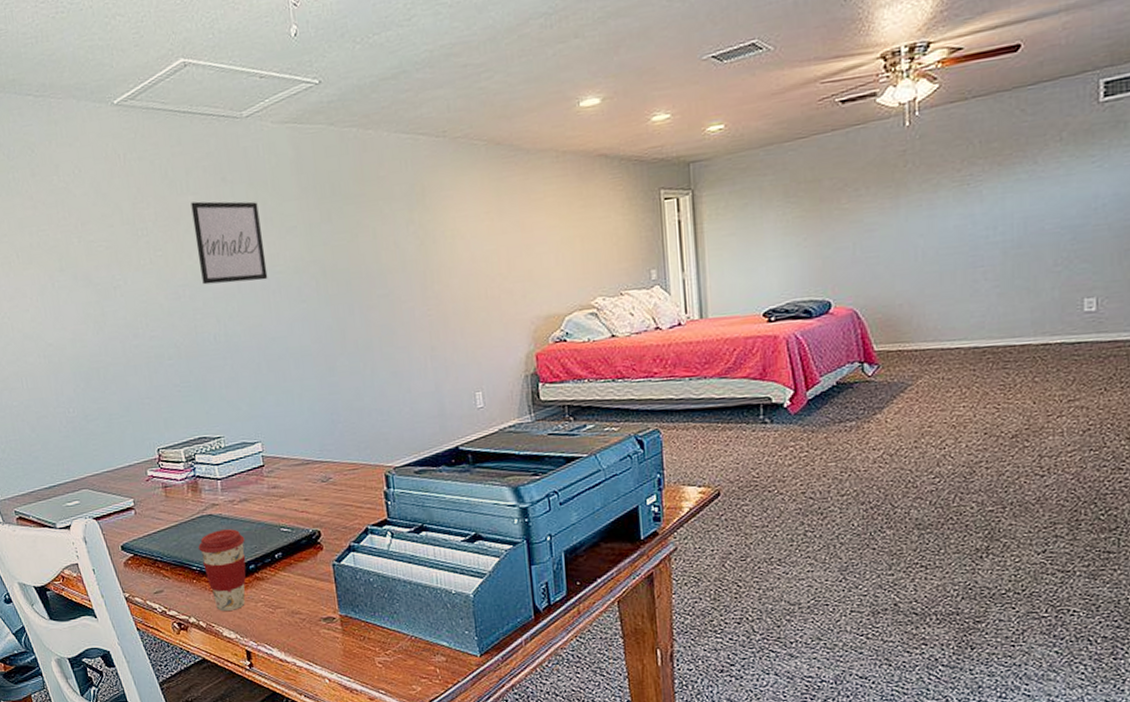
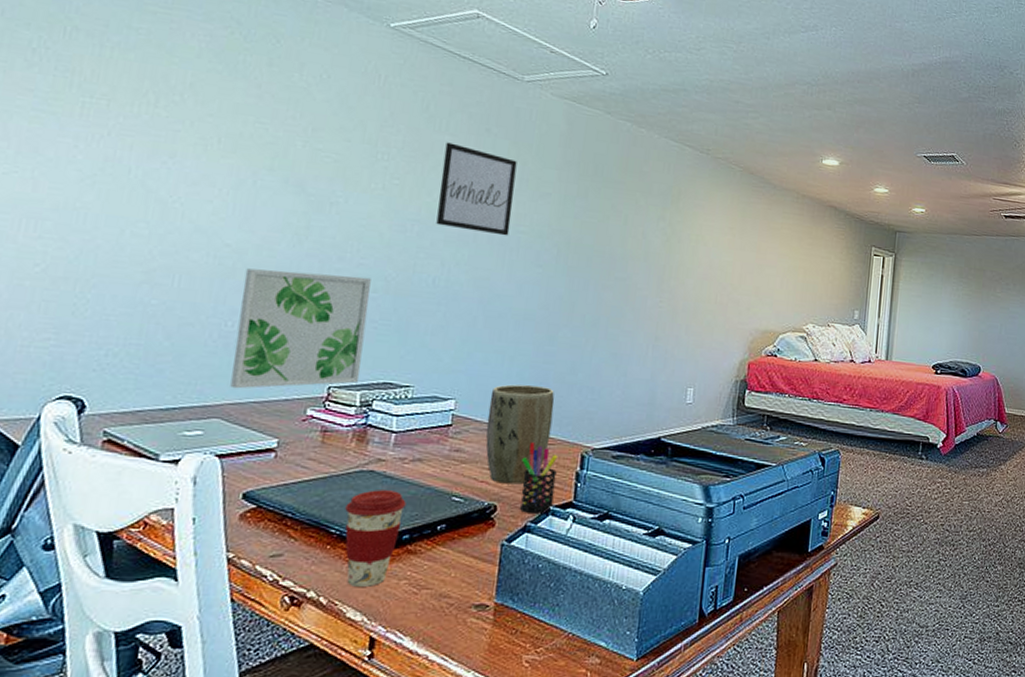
wall art: none [69,347,180,463] -> present [230,268,371,389]
plant pot: none [290,416,353,512] -> present [485,384,555,485]
pen holder: none [332,470,371,535] -> present [519,442,557,514]

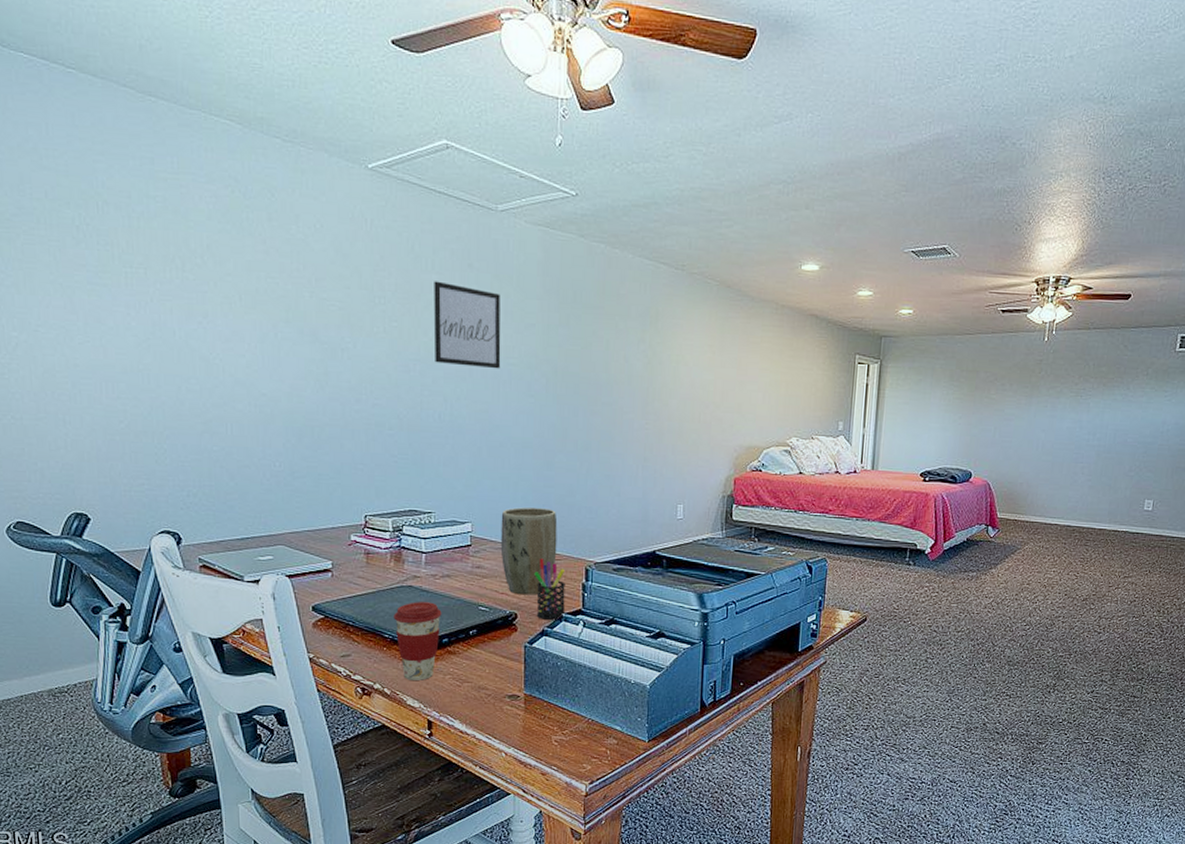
wall art: present [230,268,371,389] -> none [282,414,389,520]

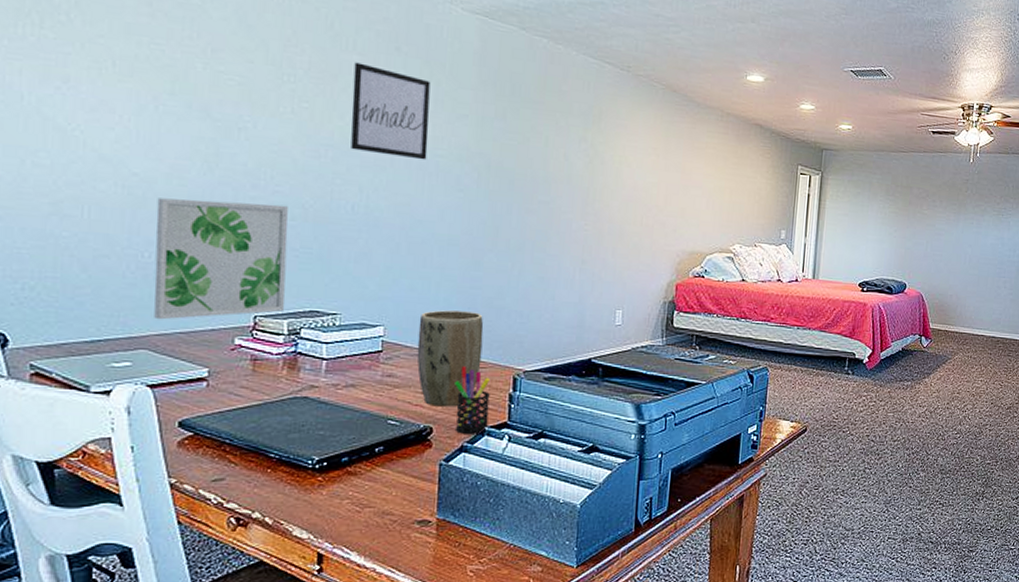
wall art: none [282,414,389,520] -> present [154,198,289,320]
coffee cup: present [394,602,442,680] -> none [282,415,343,507]

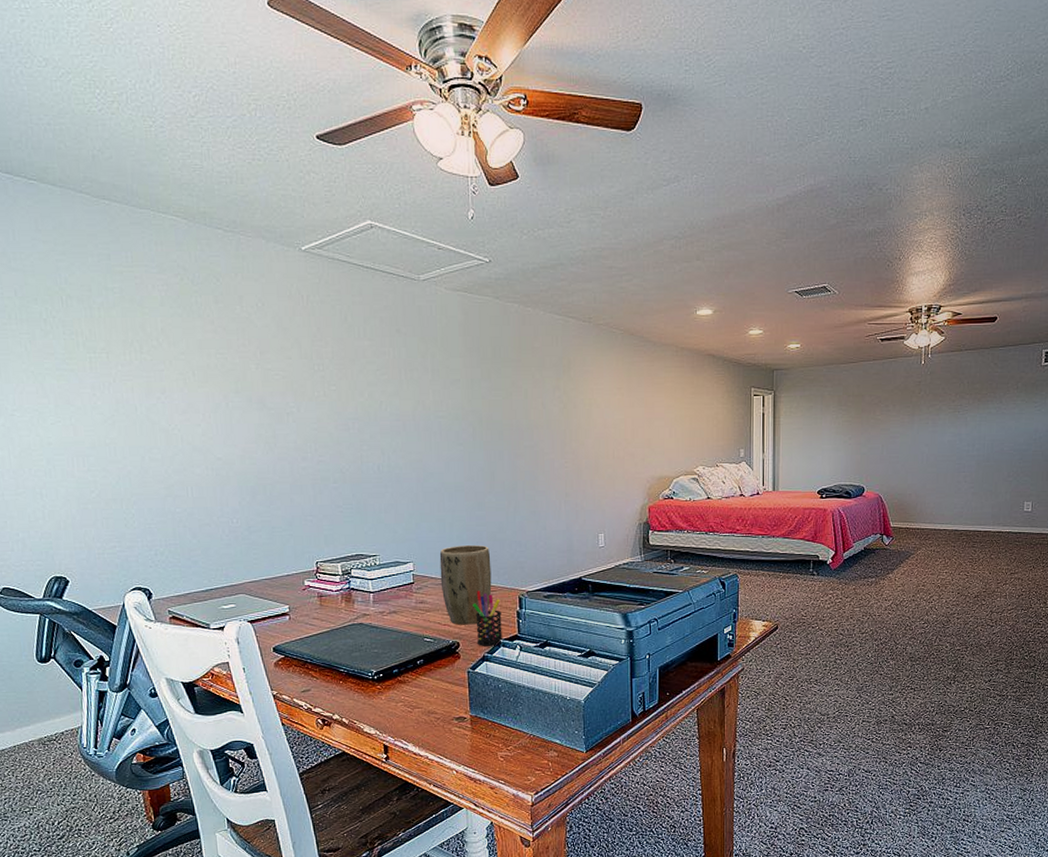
wall art: present [154,198,289,320] -> none [237,471,338,570]
wall art: present [351,62,431,160] -> none [366,347,431,422]

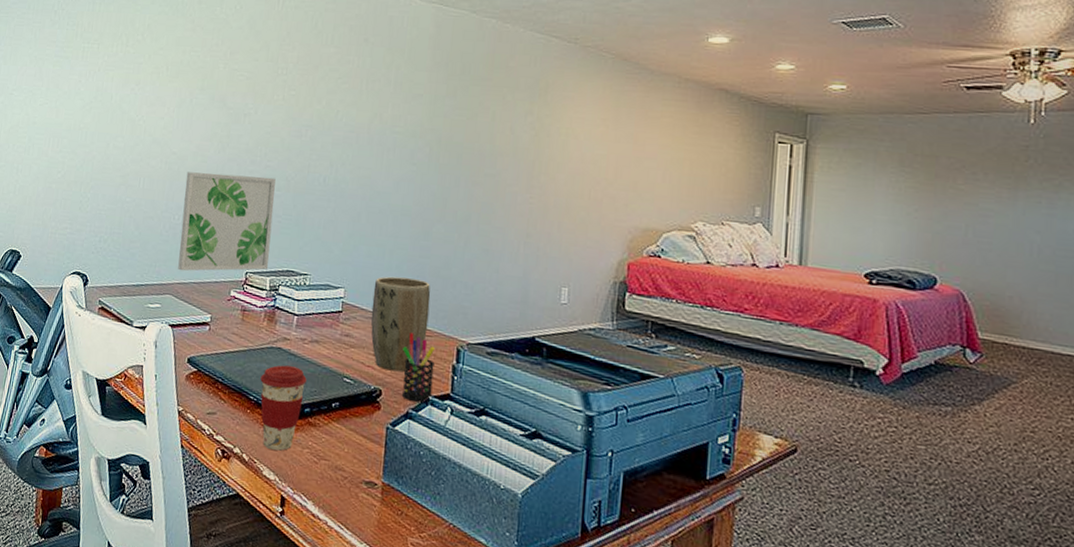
wall art: none [237,471,338,570] -> present [178,172,276,271]
coffee cup: none [347,637,391,709] -> present [260,365,307,451]

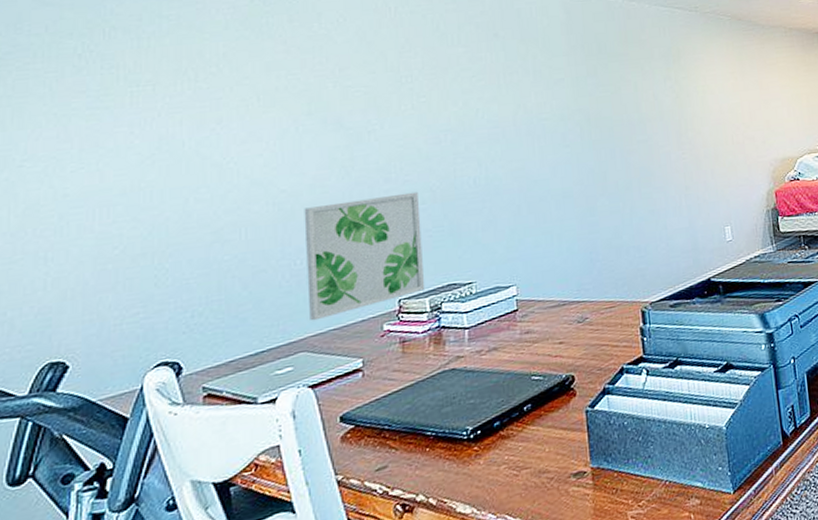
coffee cup: present [260,365,307,451] -> none [436,382,491,482]
plant pot: present [370,276,431,373] -> none [547,255,610,355]
pen holder: present [401,333,435,403] -> none [588,309,627,377]

